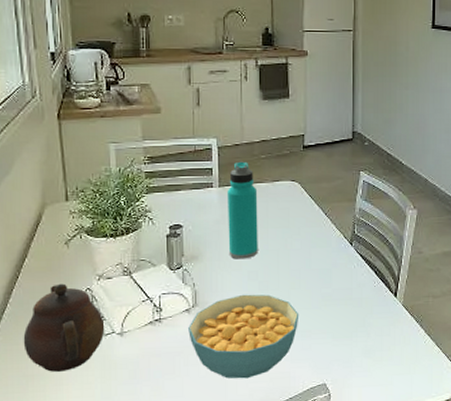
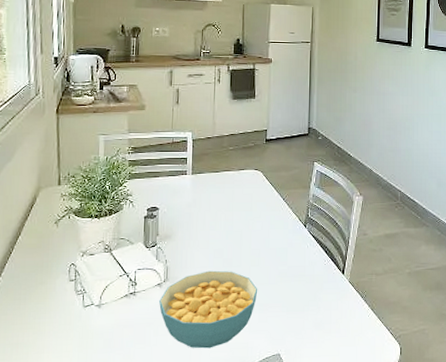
teapot: present [23,283,105,372] -> none [11,259,85,341]
water bottle: present [226,161,258,259] -> none [198,152,225,239]

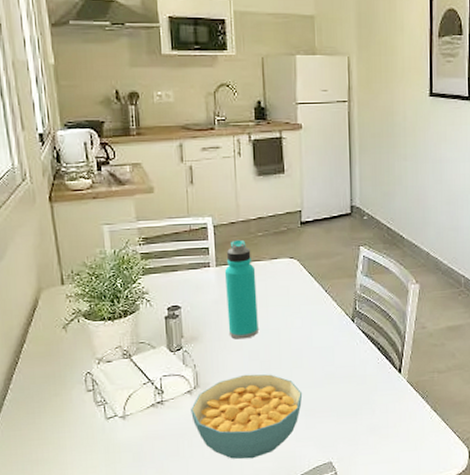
water bottle: none [198,152,225,239] -> present [224,239,258,339]

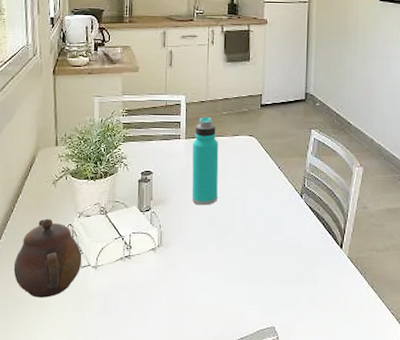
teapot: none [25,368,107,457] -> present [13,218,82,298]
cereal bowl: present [191,374,303,459] -> none [153,237,252,317]

